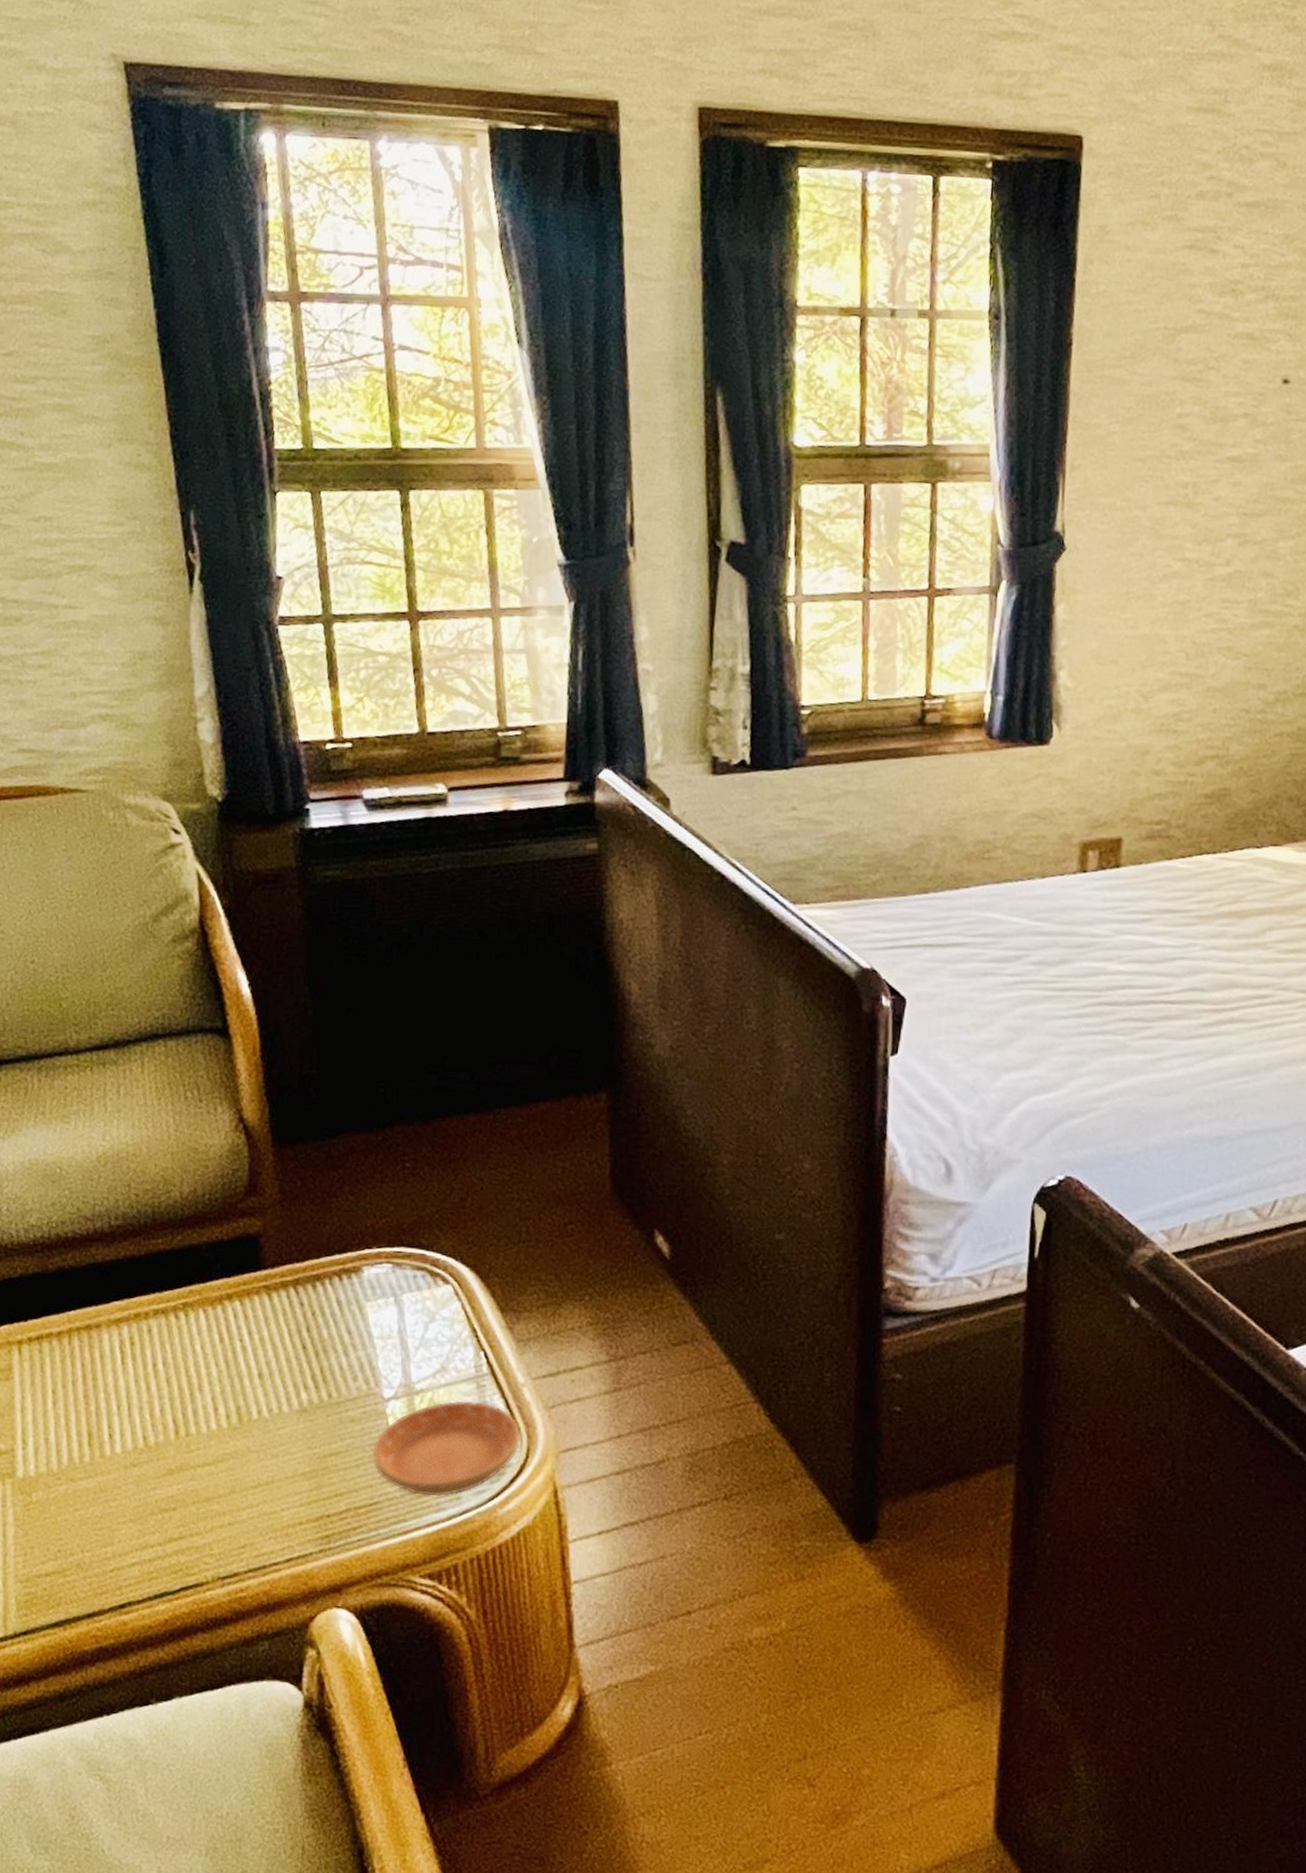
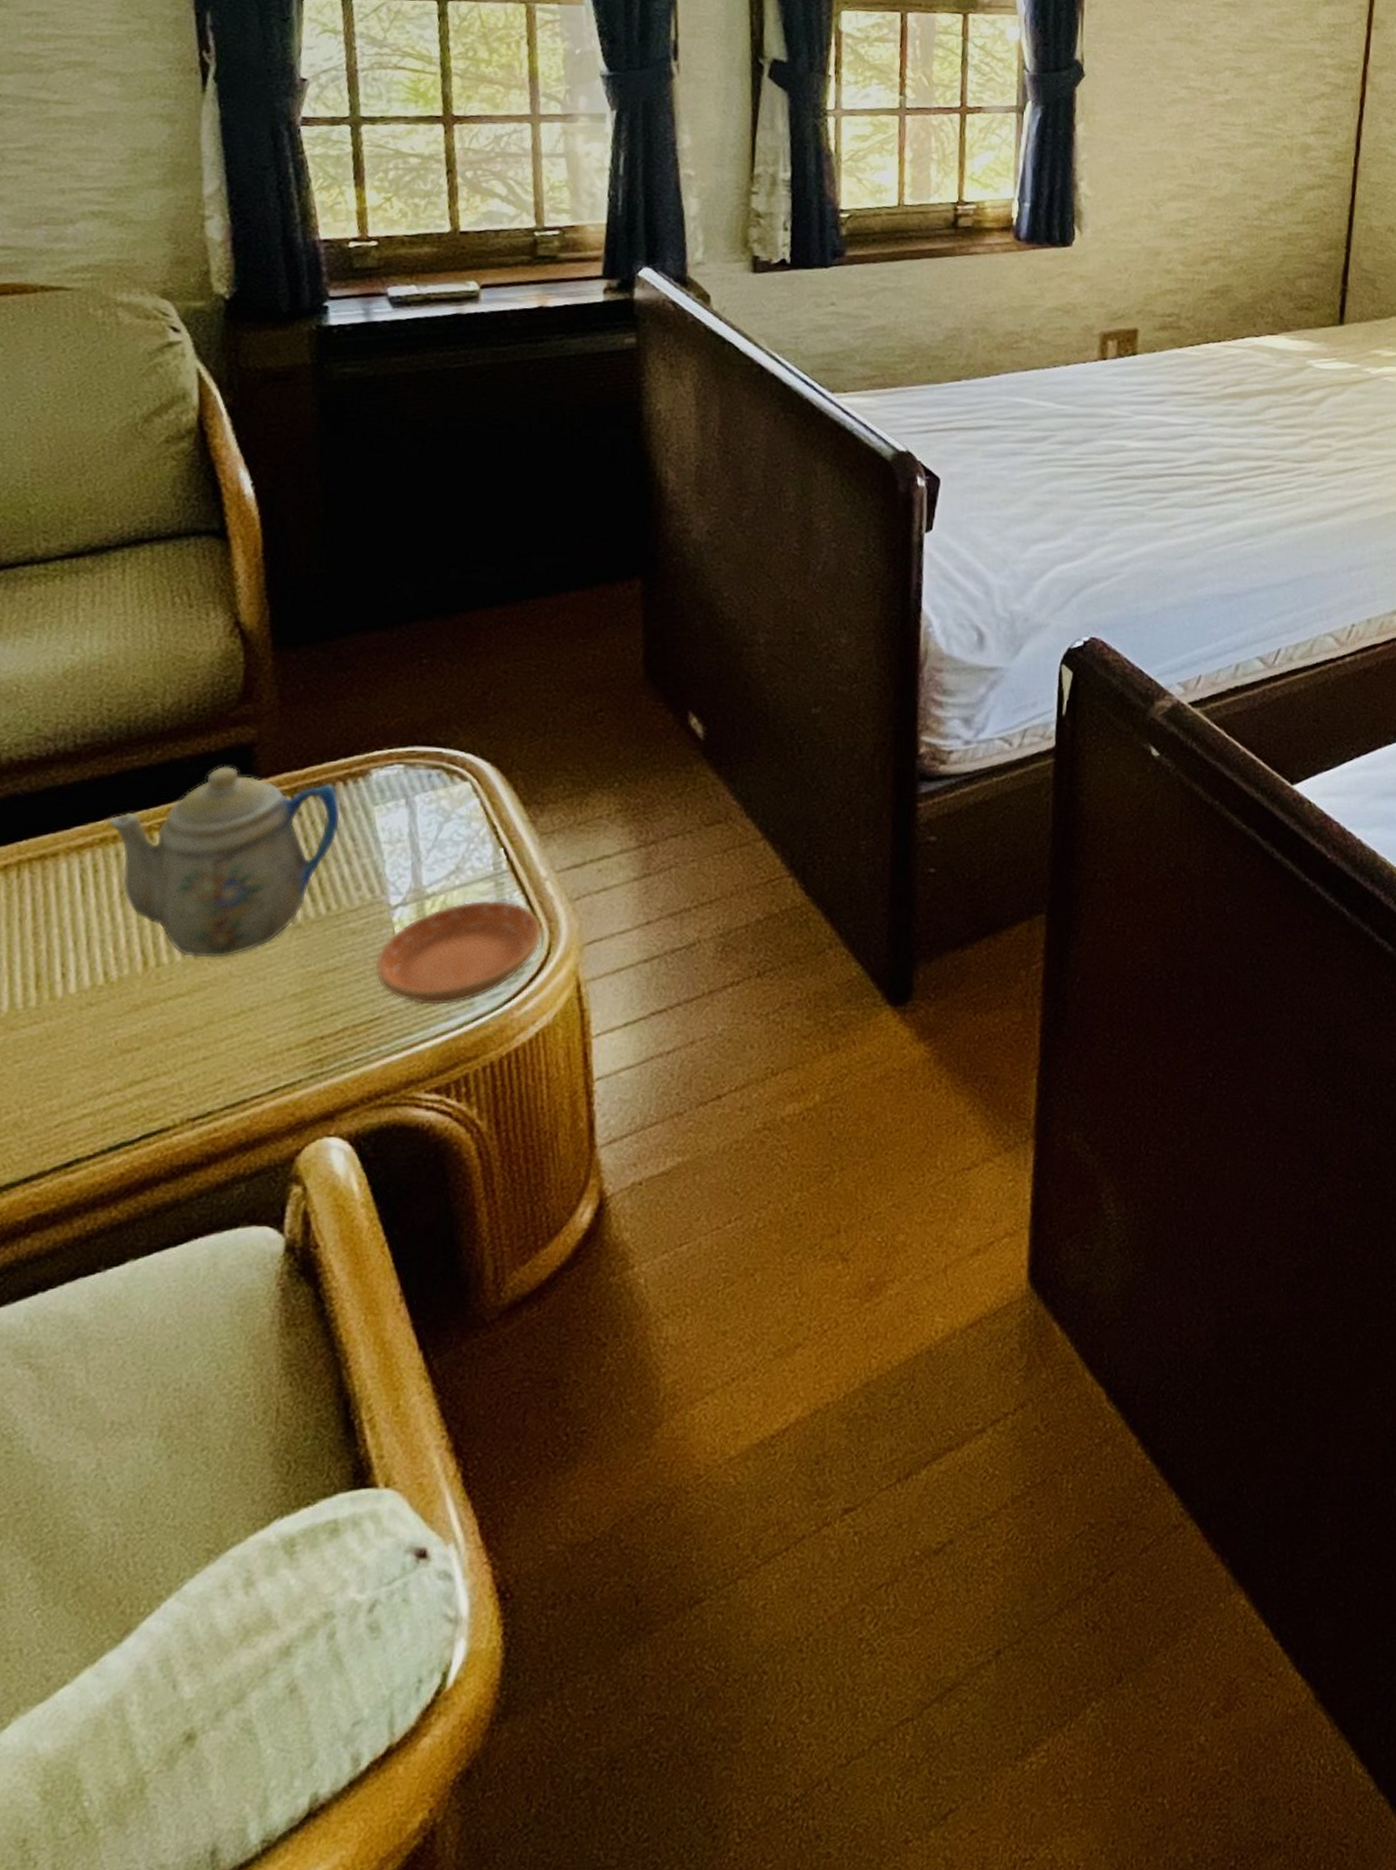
teapot: none [139,1254,337,1433] -> present [107,766,341,958]

